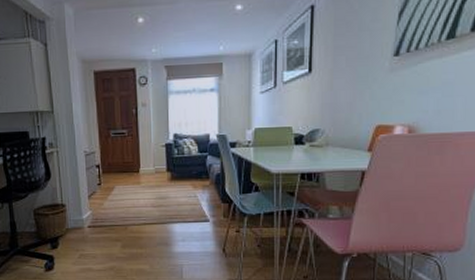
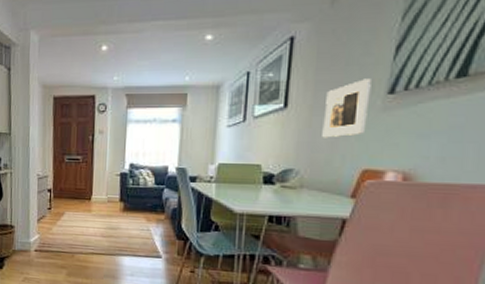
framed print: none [342,43,380,99] -> present [322,78,371,138]

